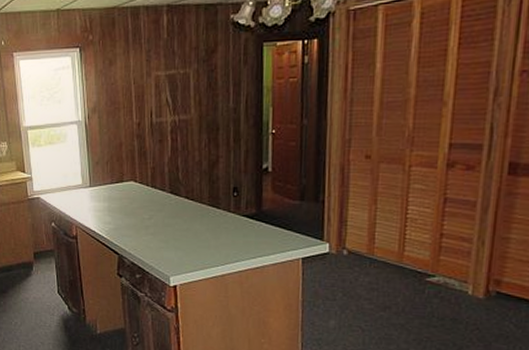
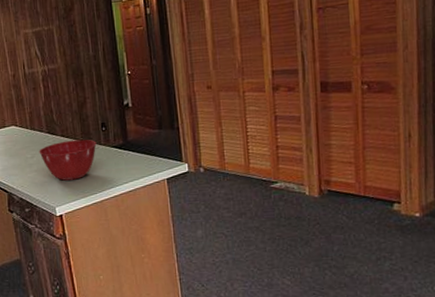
mixing bowl: none [158,203,225,249] -> present [39,139,97,181]

